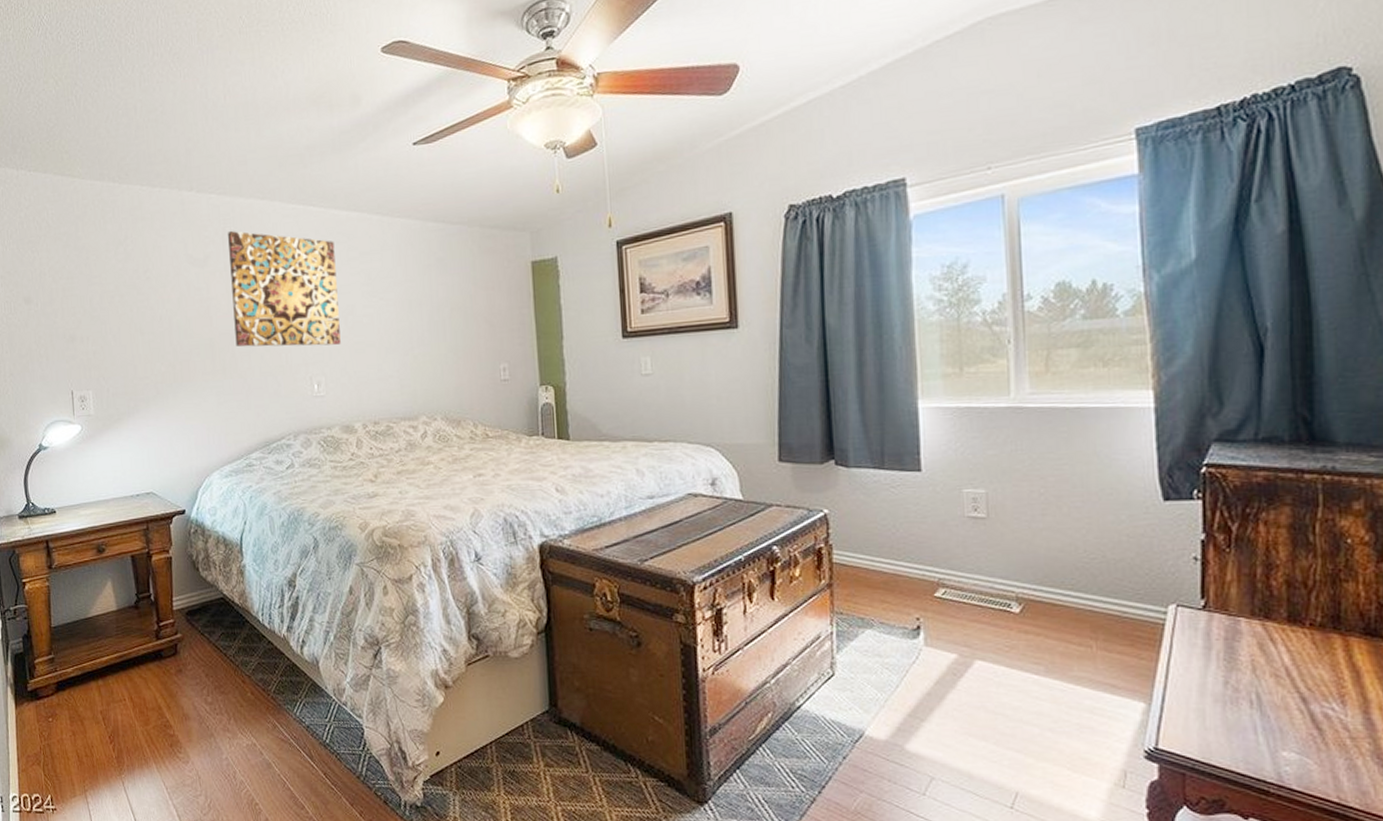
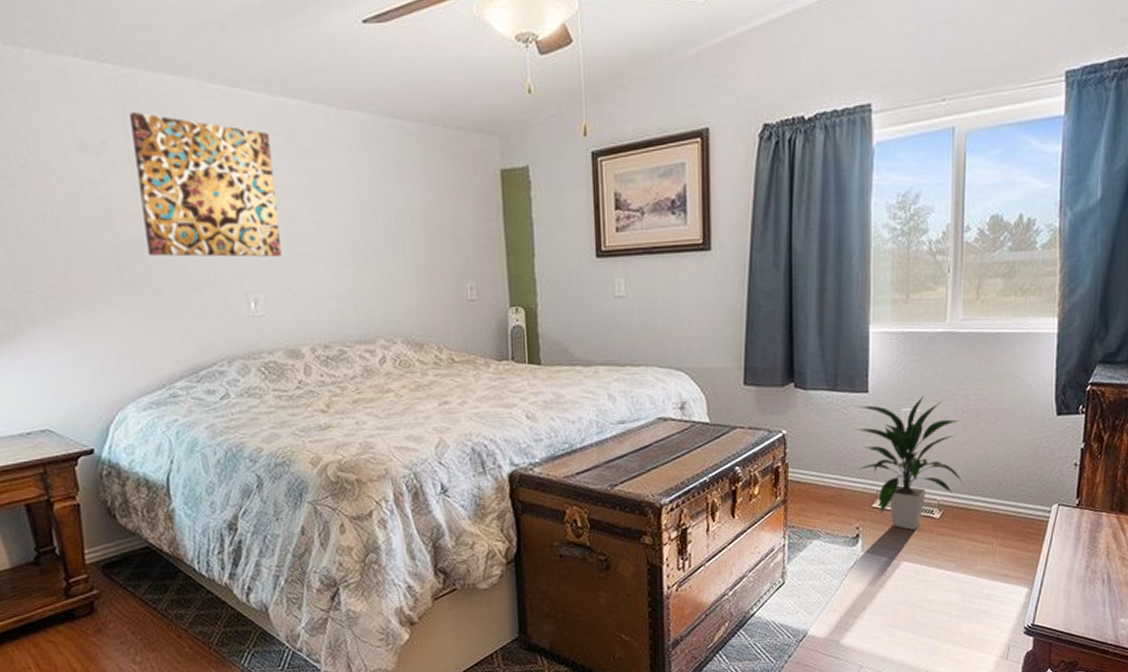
indoor plant: none [907,475,1046,624] -> present [854,395,963,530]

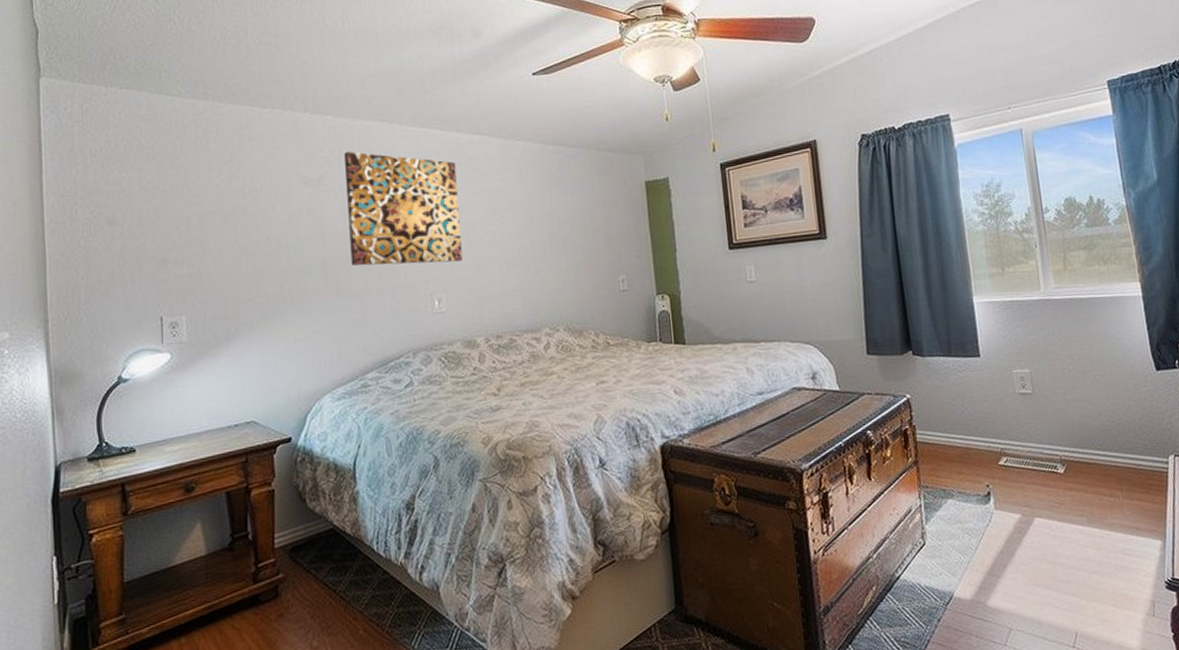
indoor plant: present [854,395,963,530] -> none [972,357,1080,486]

